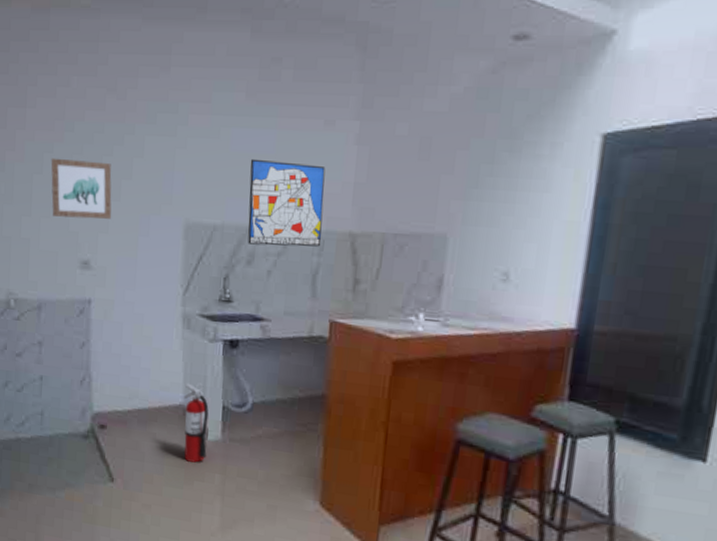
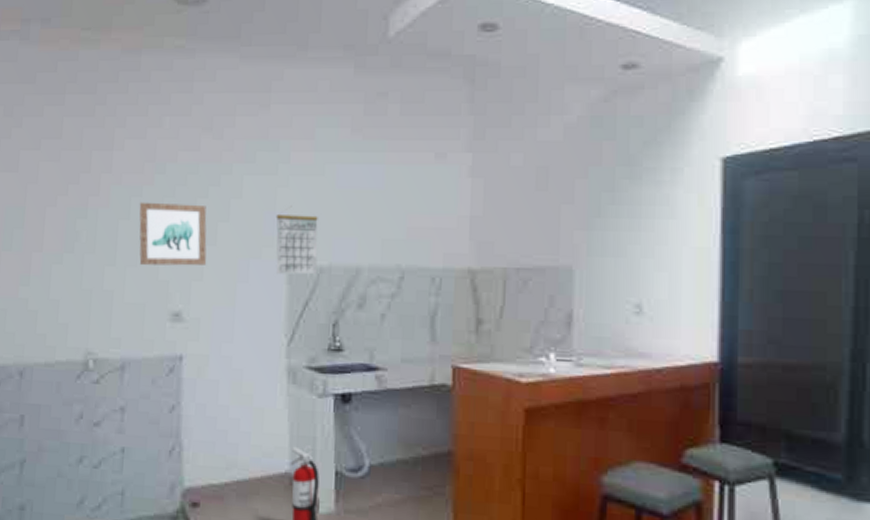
calendar: none [174,167,213,232] -> present [276,206,318,275]
wall art: present [248,158,326,247] -> none [358,195,439,287]

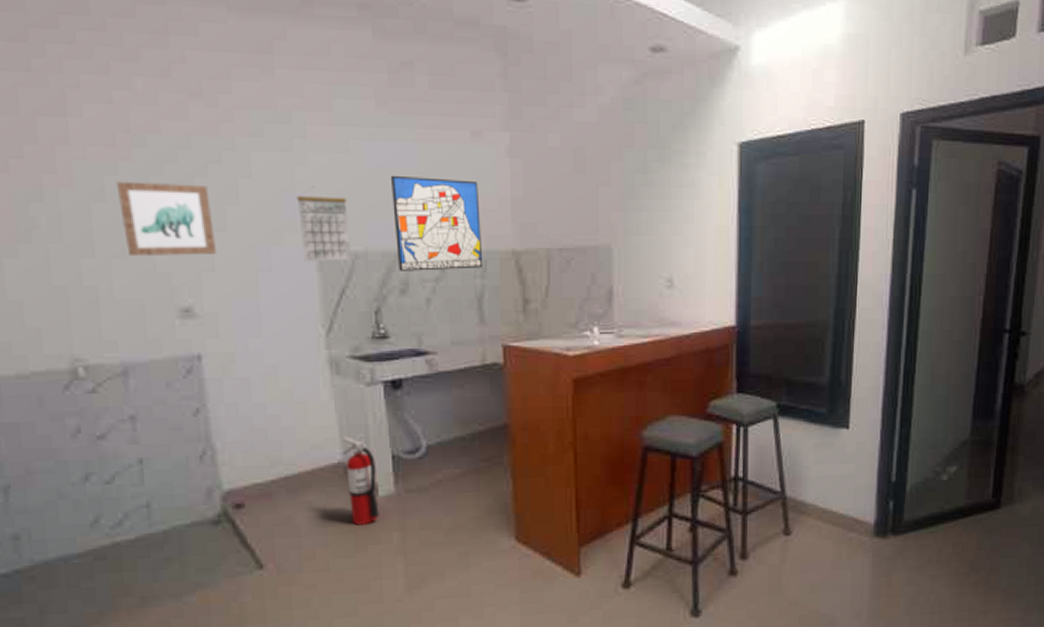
wall art: none [358,195,439,287] -> present [390,175,484,271]

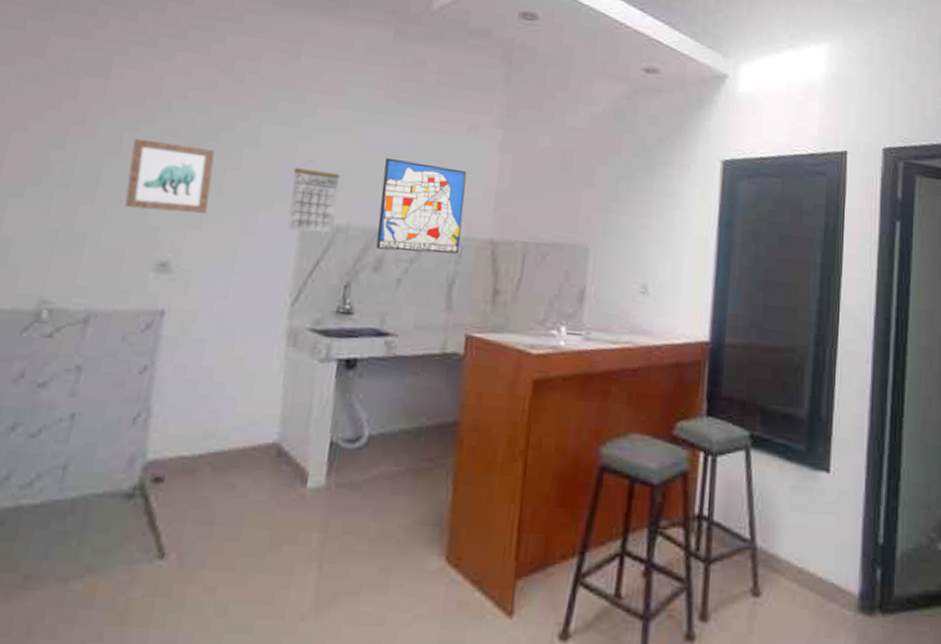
fire extinguisher: present [342,434,379,525] -> none [272,413,312,520]

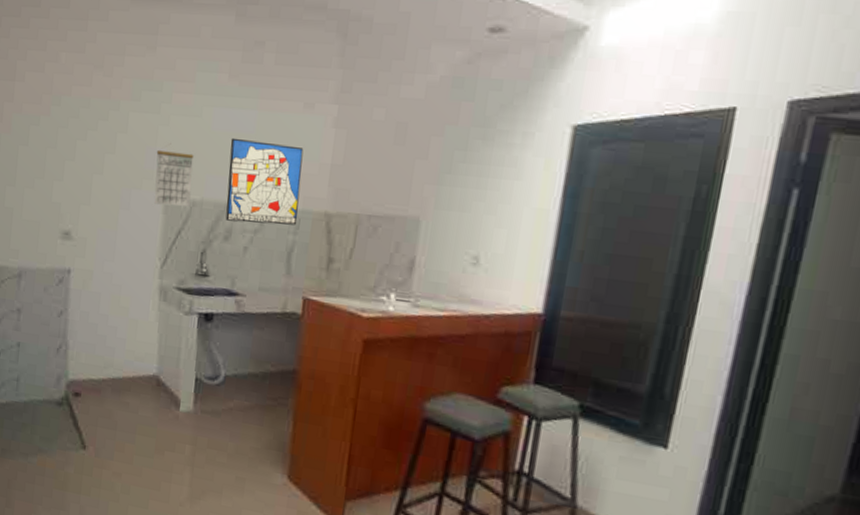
wall art: present [125,138,215,214] -> none [36,130,96,192]

